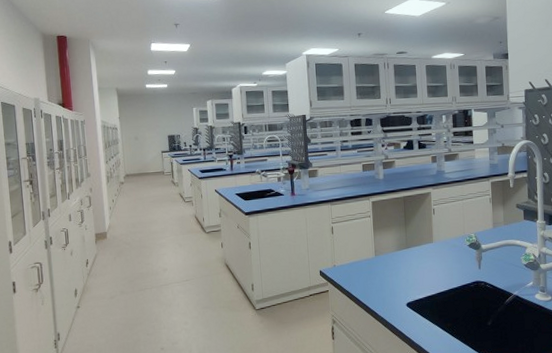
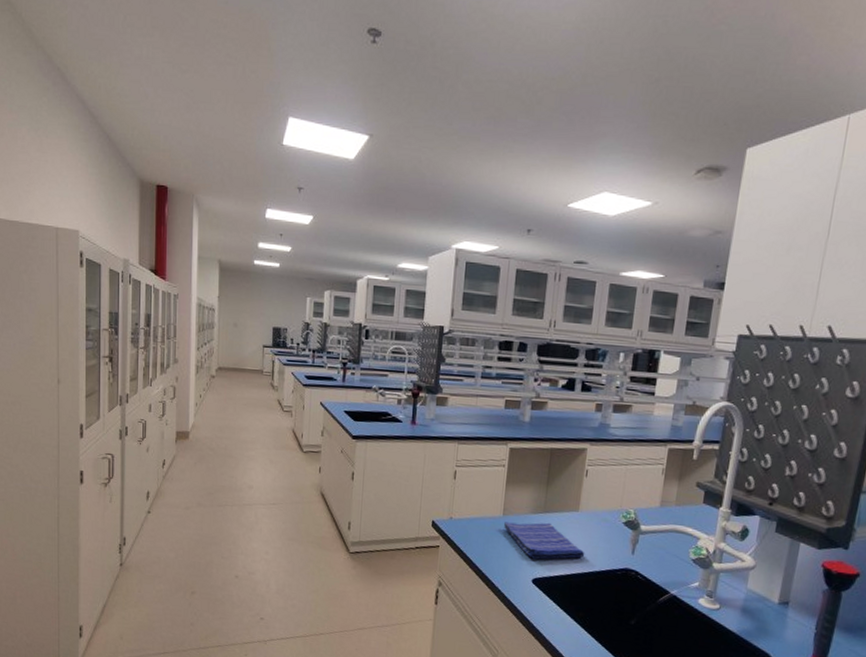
dish towel: none [377,255,444,288] -> present [504,522,585,560]

